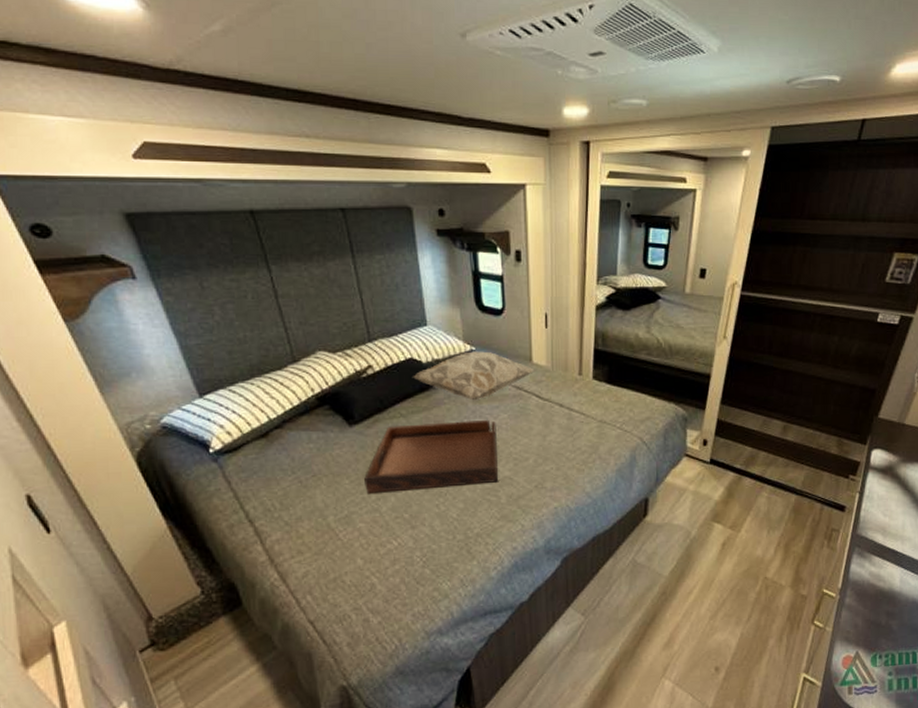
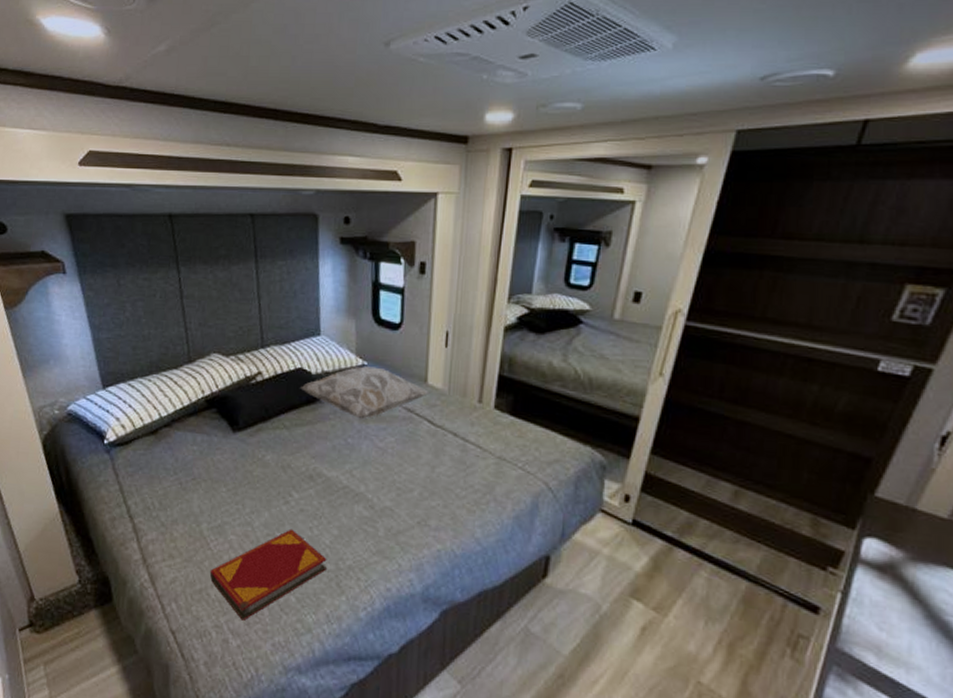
hardback book: none [342,508,456,599] -> present [209,528,327,621]
serving tray: present [364,419,499,493] -> none [240,437,382,512]

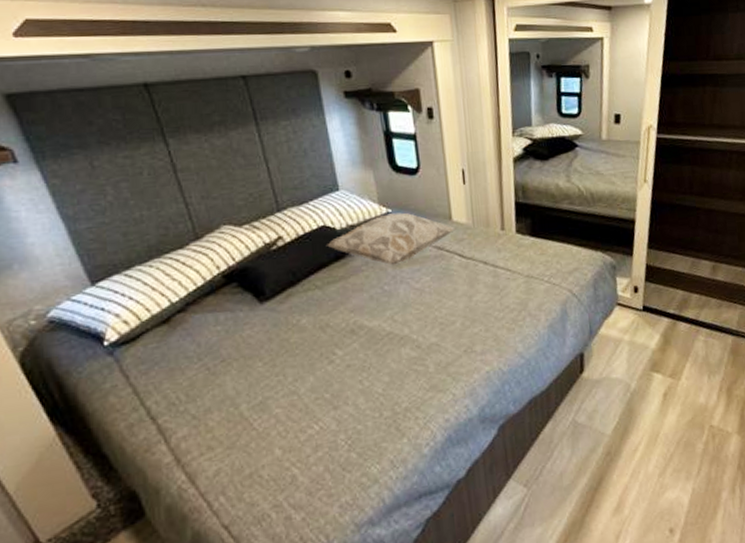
hardback book: present [209,528,327,621] -> none [258,386,383,492]

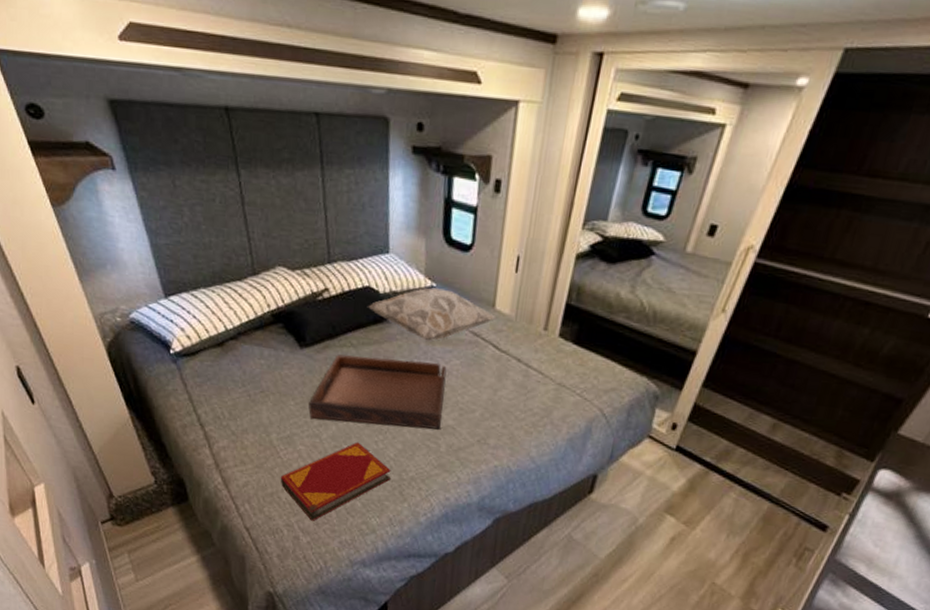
hardback book: none [258,386,383,492] -> present [280,441,391,521]
serving tray: none [279,283,426,375] -> present [308,354,447,430]

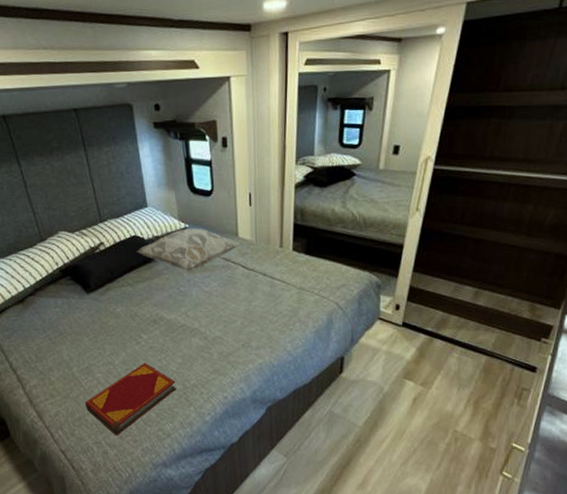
serving tray: present [308,354,447,430] -> none [100,287,211,349]

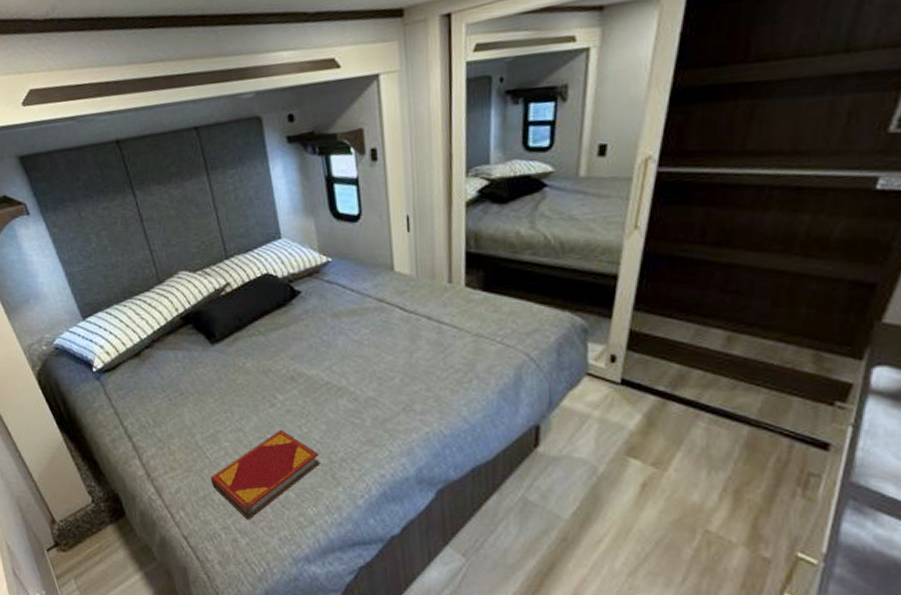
decorative pillow: present [137,228,242,271] -> none [269,261,399,316]

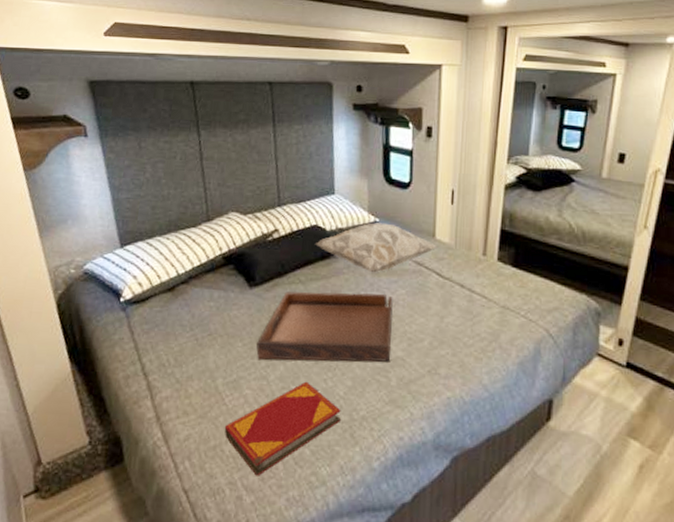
serving tray: none [227,335,363,413] -> present [256,291,393,362]
decorative pillow: none [269,261,399,316] -> present [315,222,439,273]

